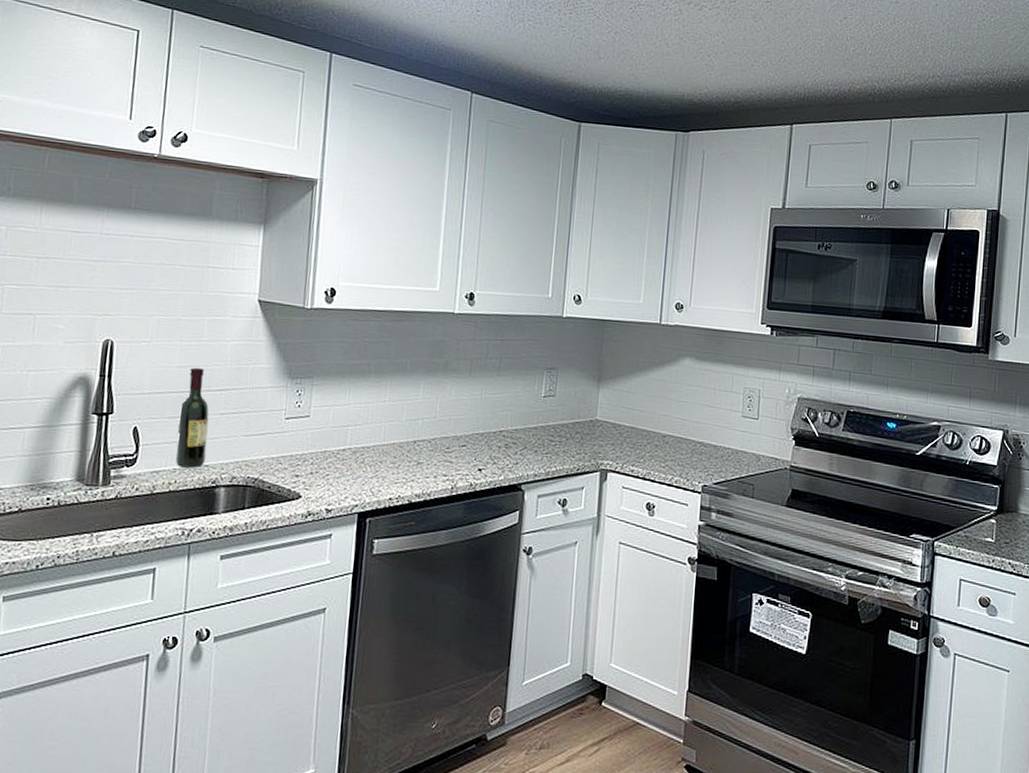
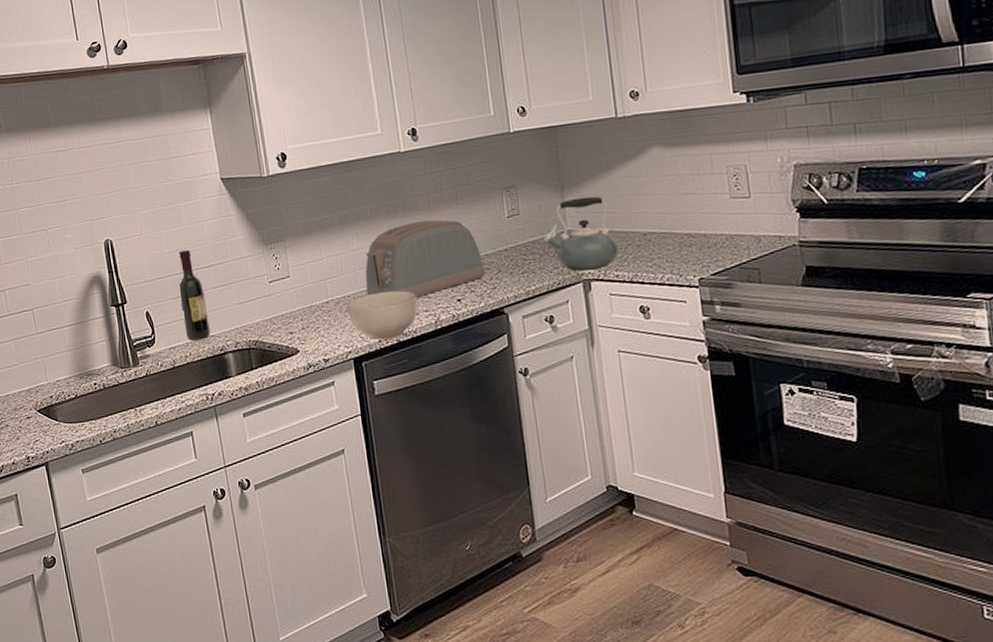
bowl: none [363,448,440,498] -> present [346,290,418,340]
toaster: none [387,384,512,460] -> present [365,220,486,298]
kettle: none [572,390,639,461] -> present [543,196,619,271]

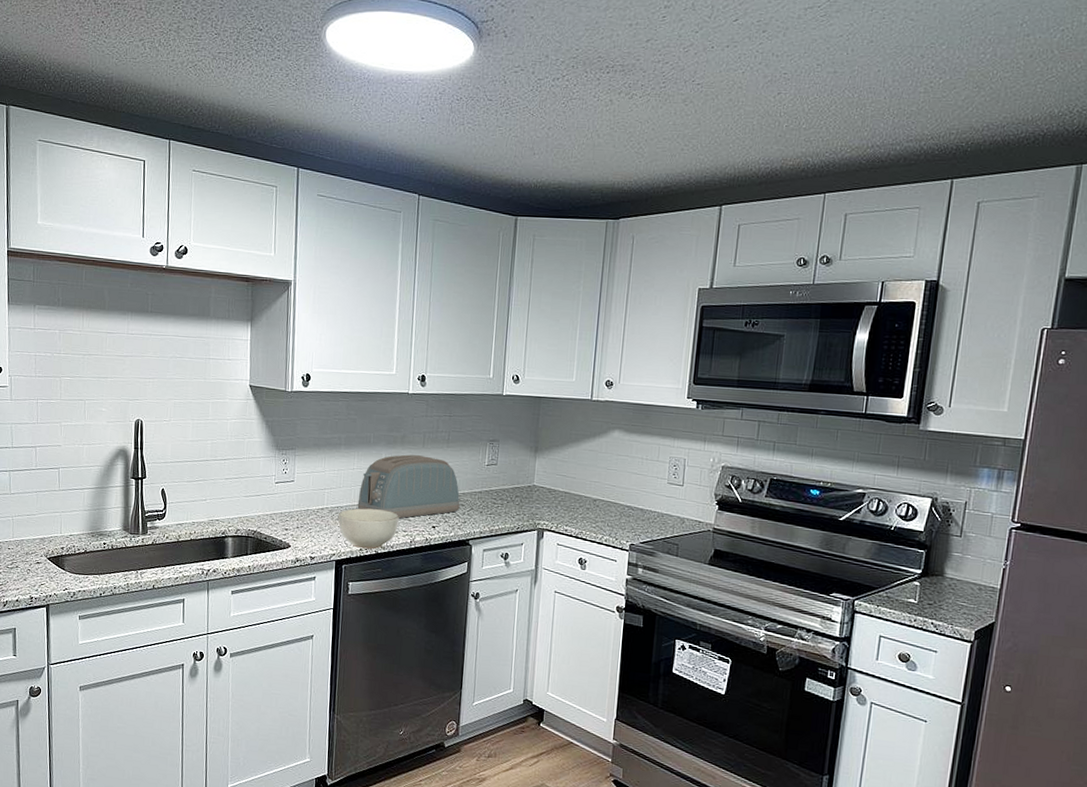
wine bottle: present [178,249,210,342] -> none [193,441,217,523]
kettle: present [543,196,619,271] -> none [513,460,572,522]

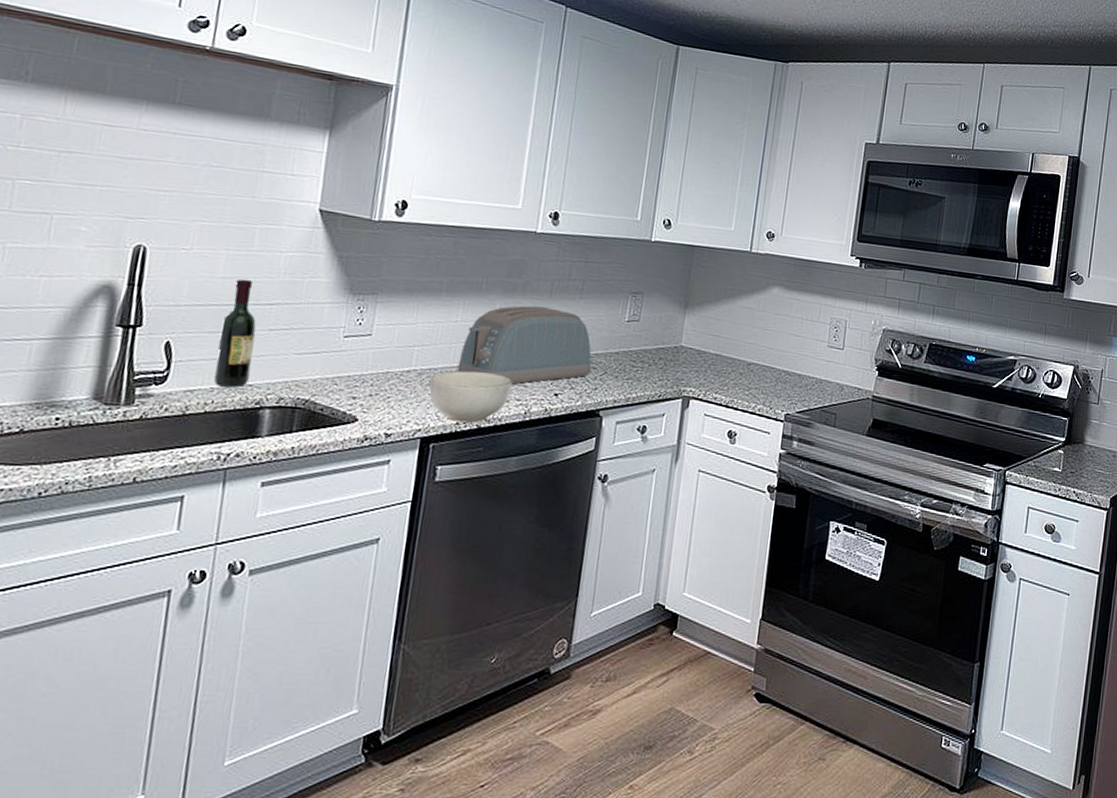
wine bottle: none [193,441,217,523] -> present [213,279,257,389]

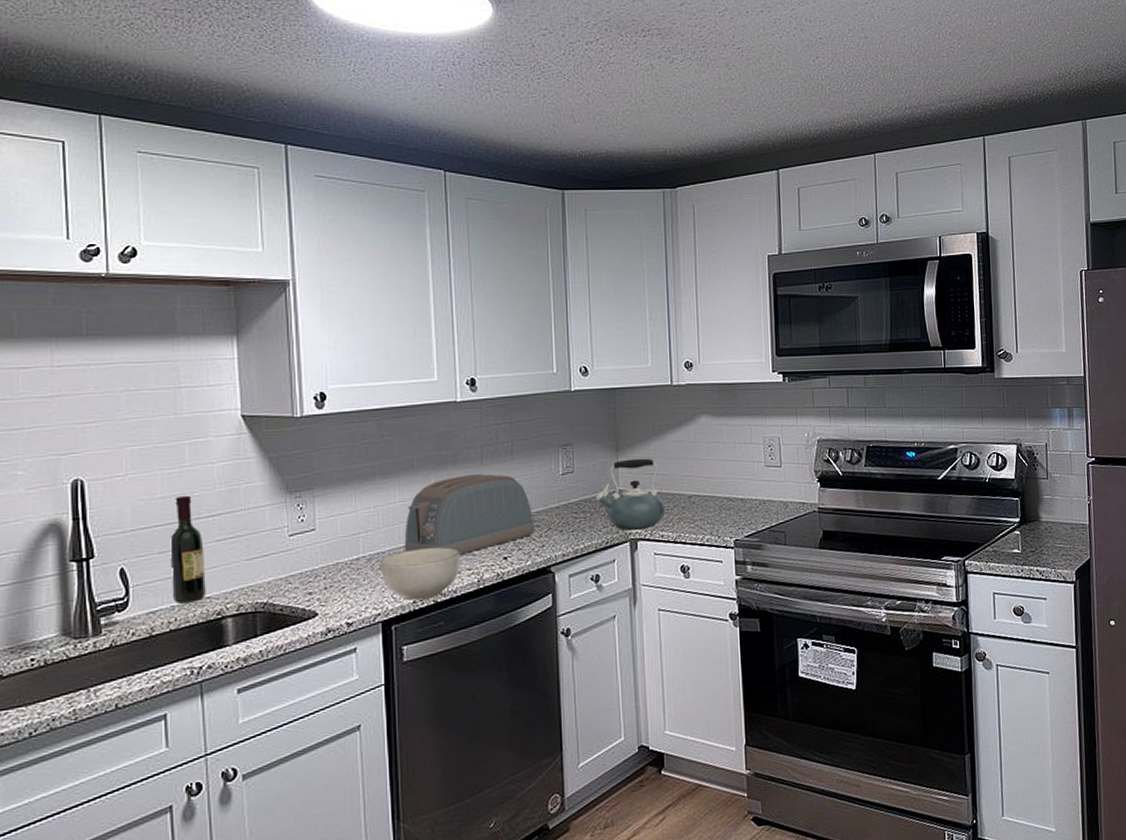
kettle: none [656,317,724,388] -> present [595,458,666,530]

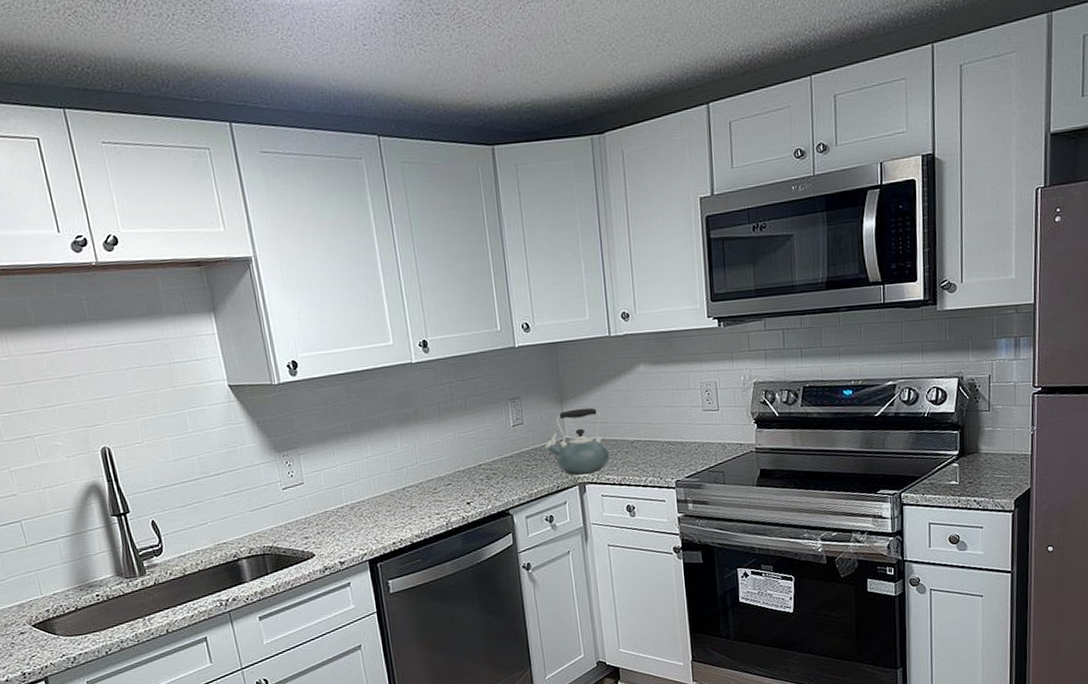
wine bottle: present [170,495,206,605] -> none [185,457,223,550]
bowl: present [379,546,462,601] -> none [360,494,430,542]
toaster: present [404,474,535,555] -> none [379,428,493,502]

